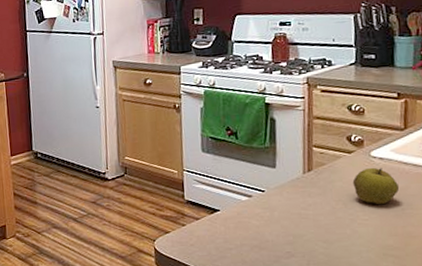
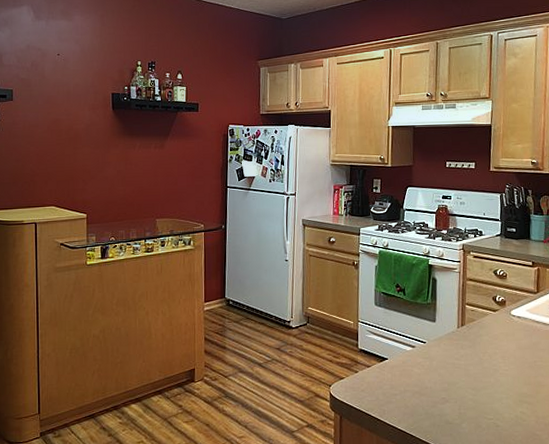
apple: present [352,167,400,204] -> none [496,324,533,357]

